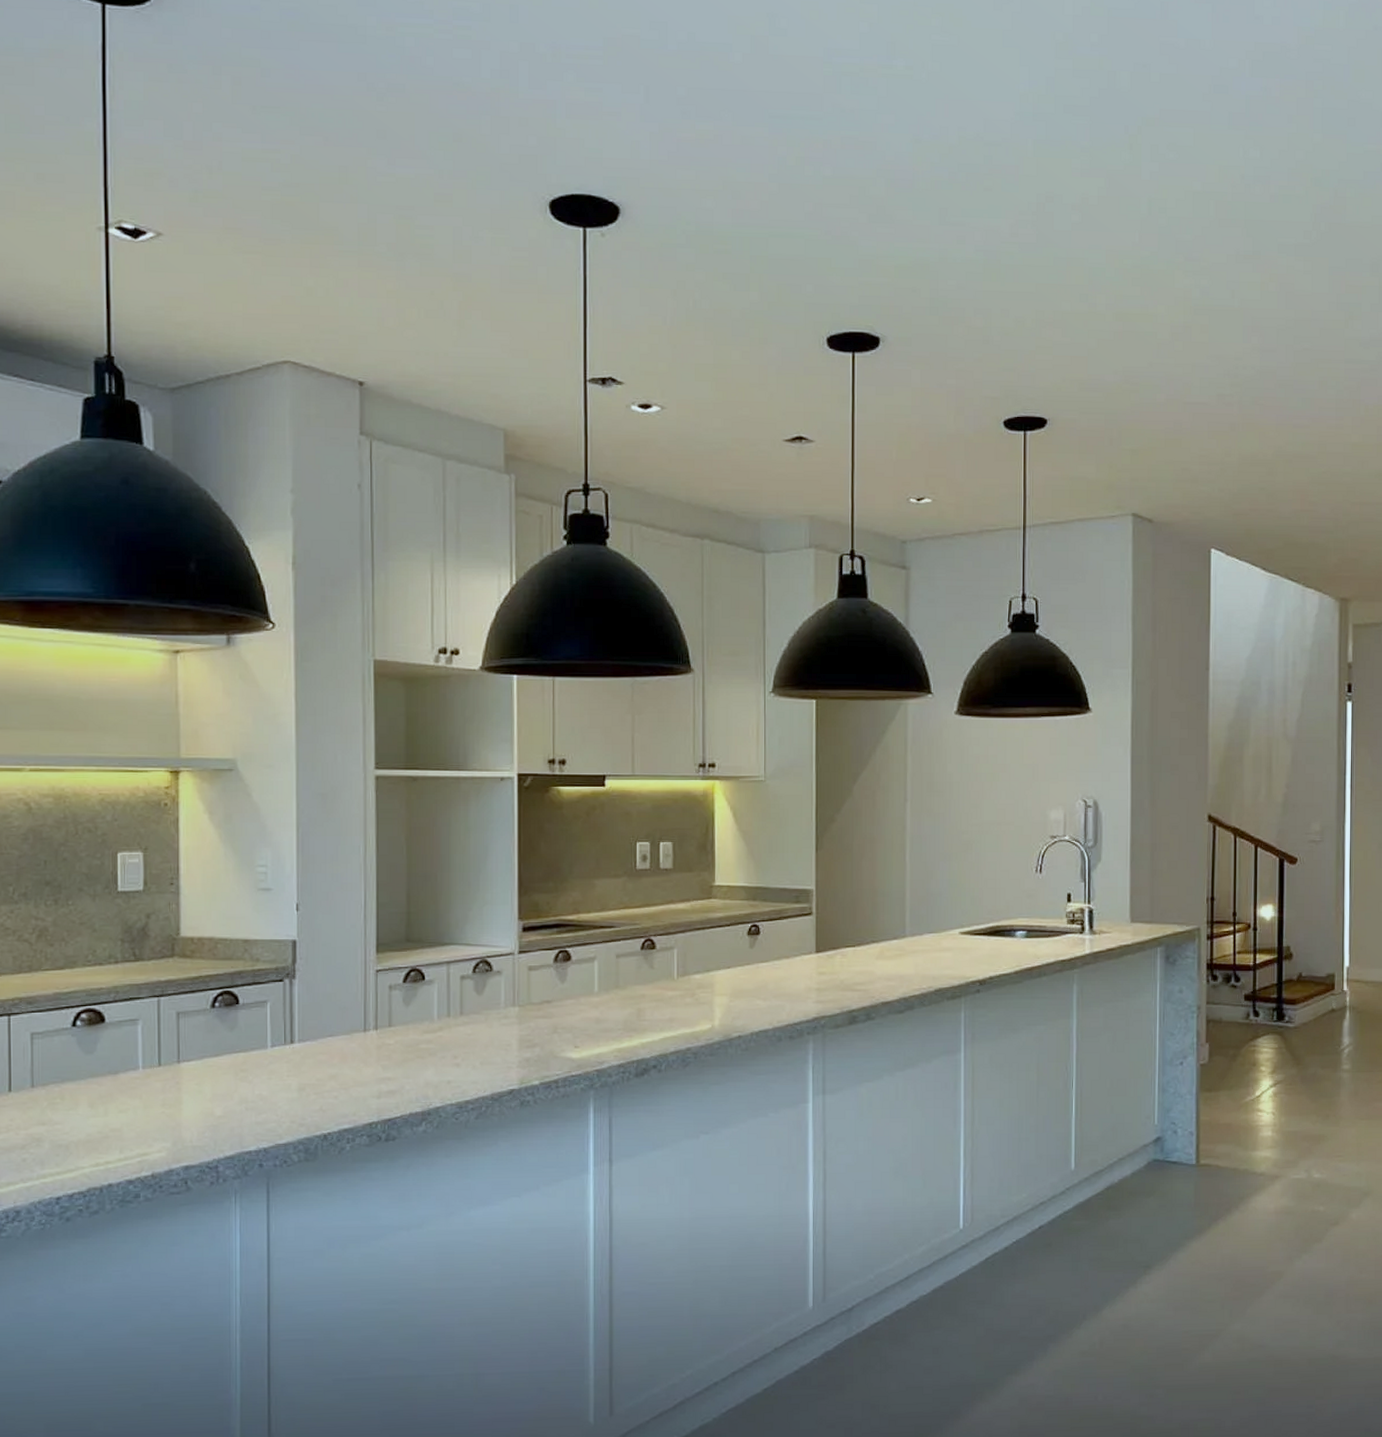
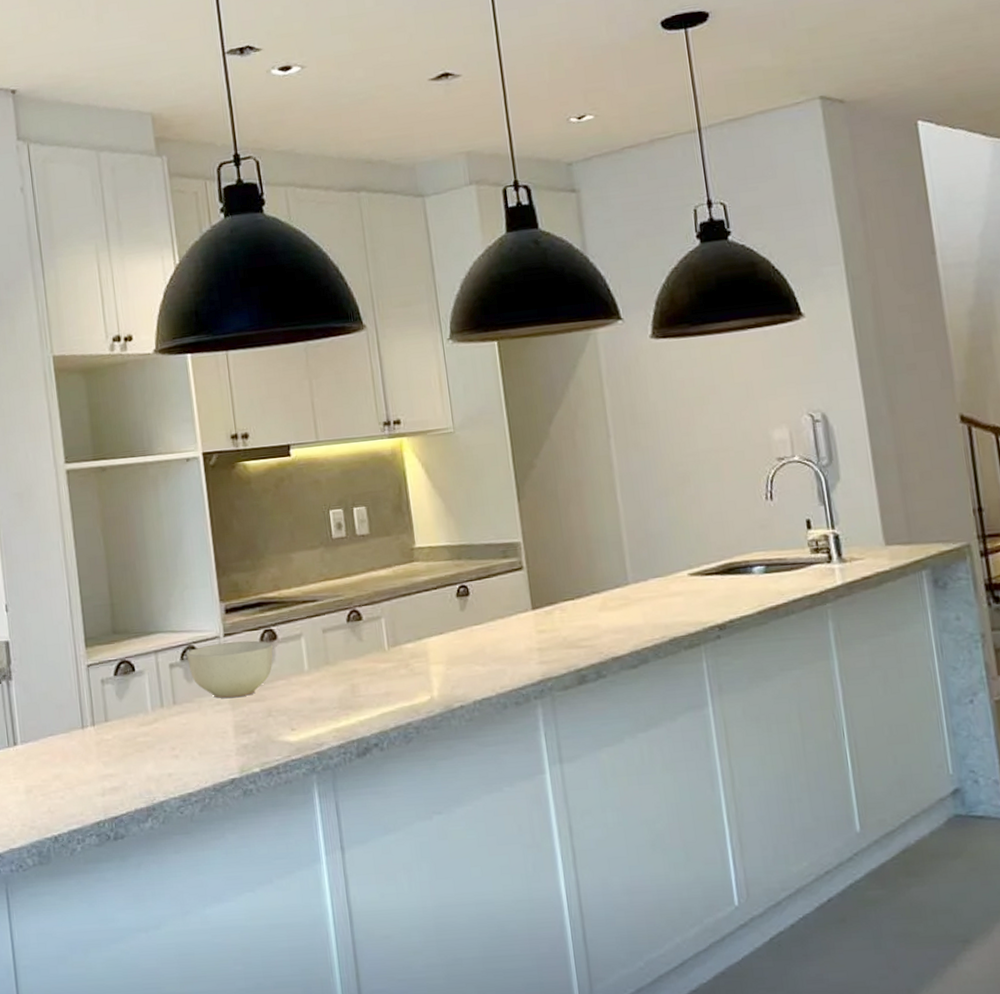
bowl: none [478,959,567,1013] -> present [186,640,274,698]

